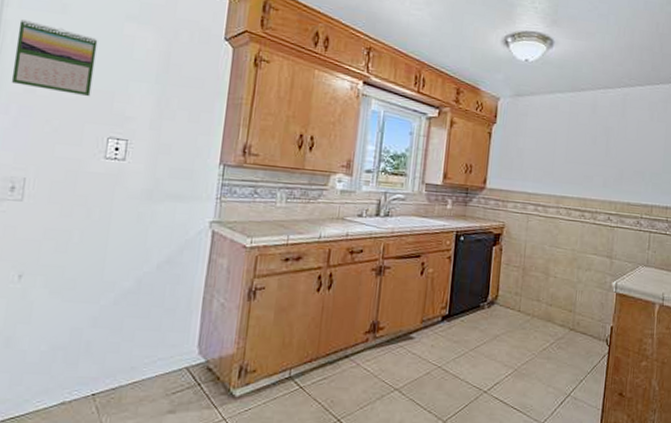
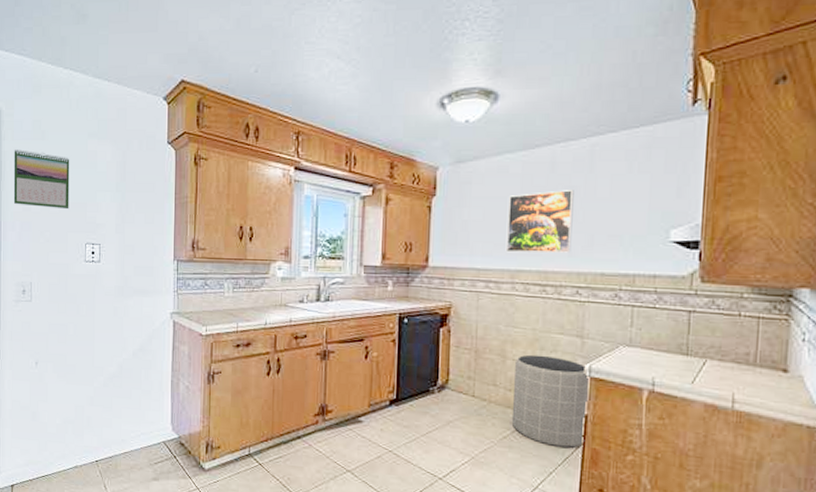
trash can: none [551,272,616,357] -> present [511,354,590,448]
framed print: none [553,129,610,184] -> present [505,190,574,253]

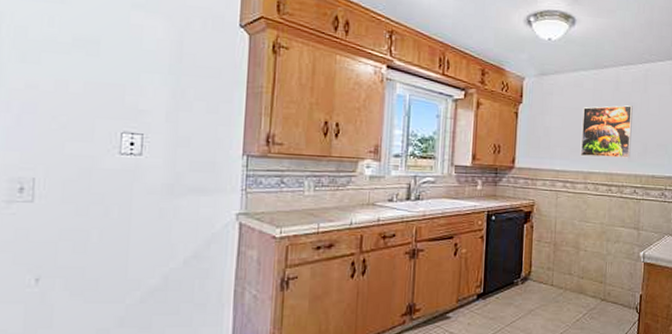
calendar: present [13,149,70,210] -> none [10,11,103,91]
trash can: present [511,354,590,448] -> none [583,245,644,324]

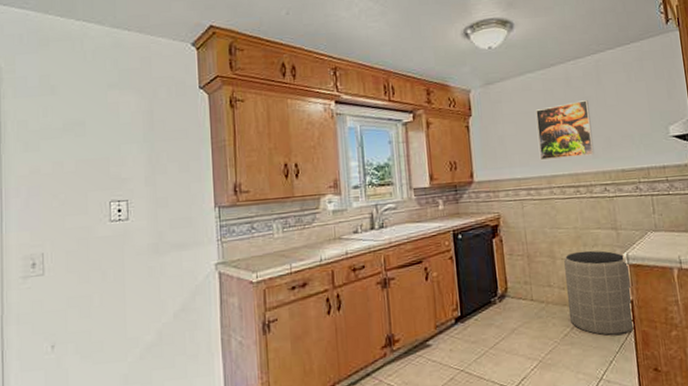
trash can: none [583,245,644,324] -> present [564,250,635,336]

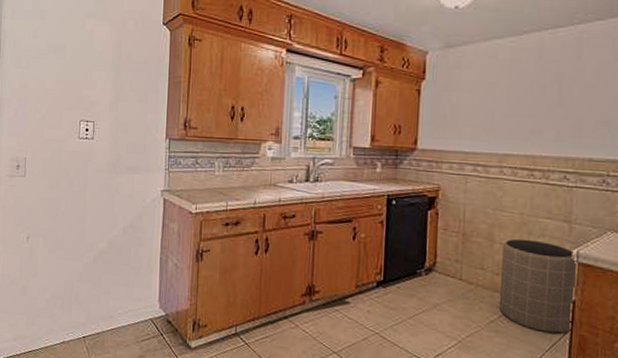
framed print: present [536,100,594,161] -> none [494,76,562,138]

